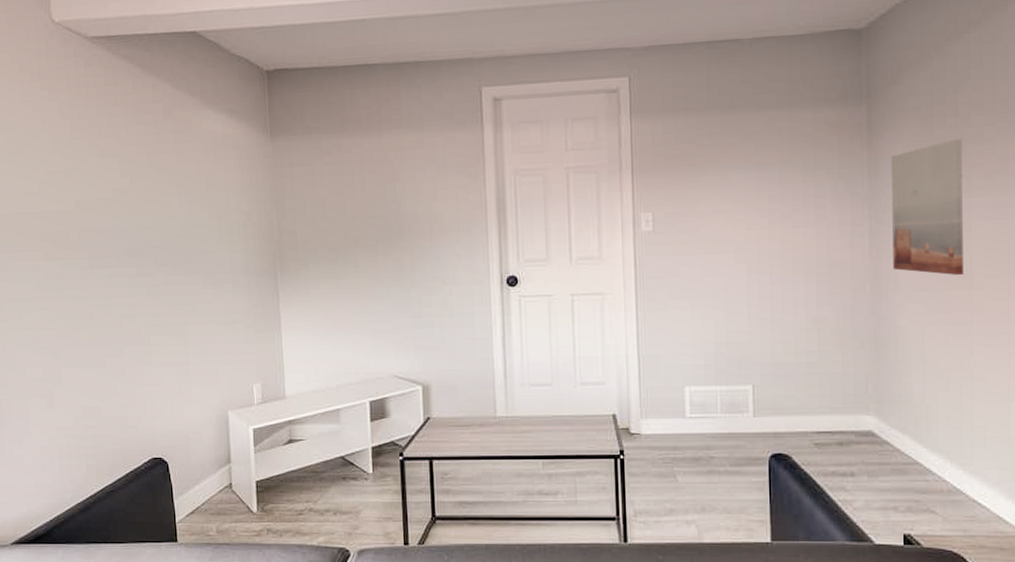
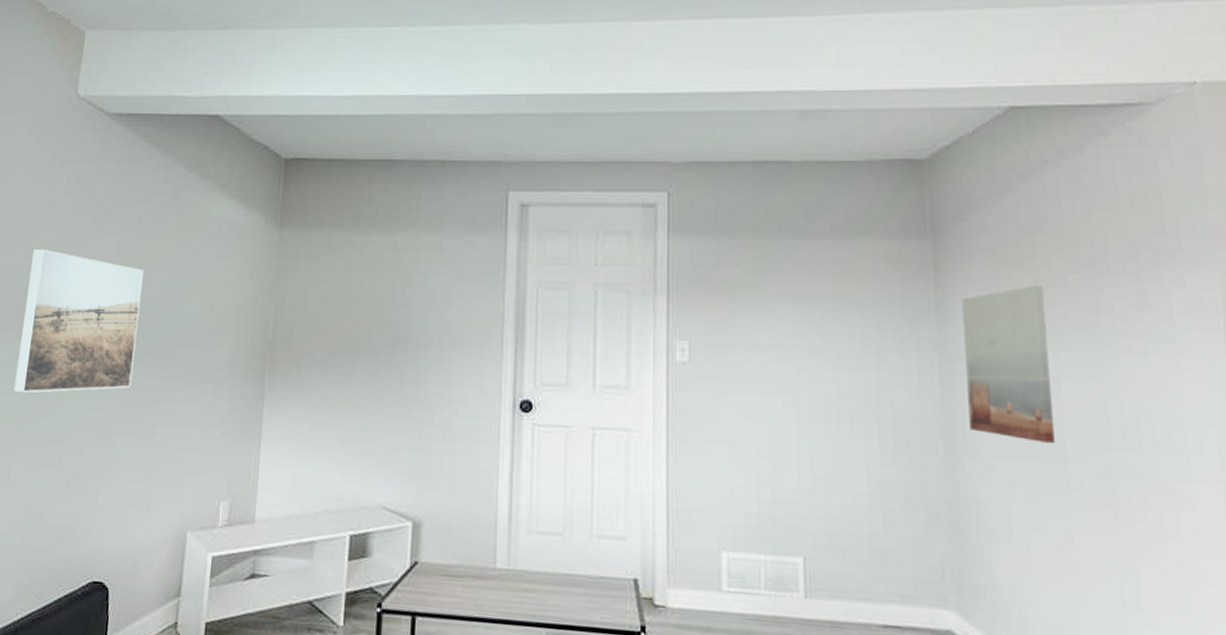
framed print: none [40,175,156,308] -> present [13,249,144,393]

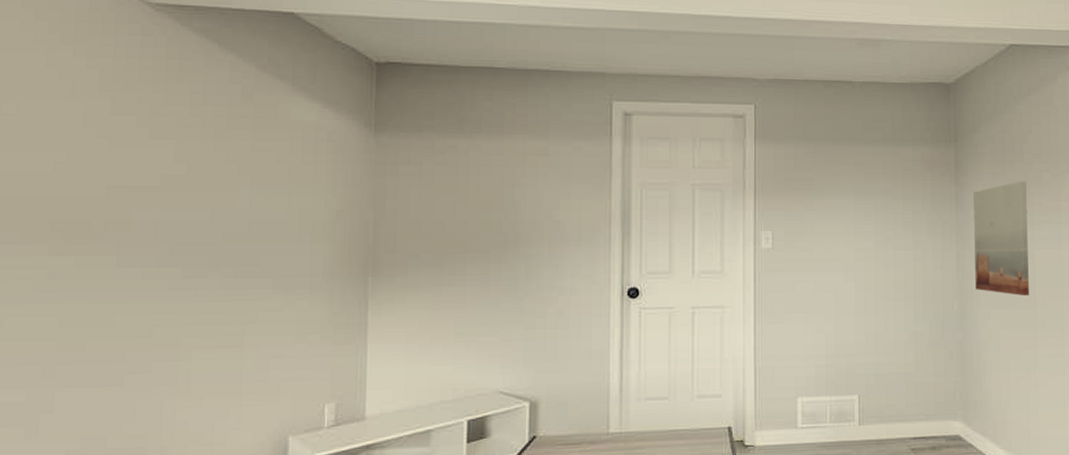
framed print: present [13,249,144,393] -> none [49,154,212,313]

